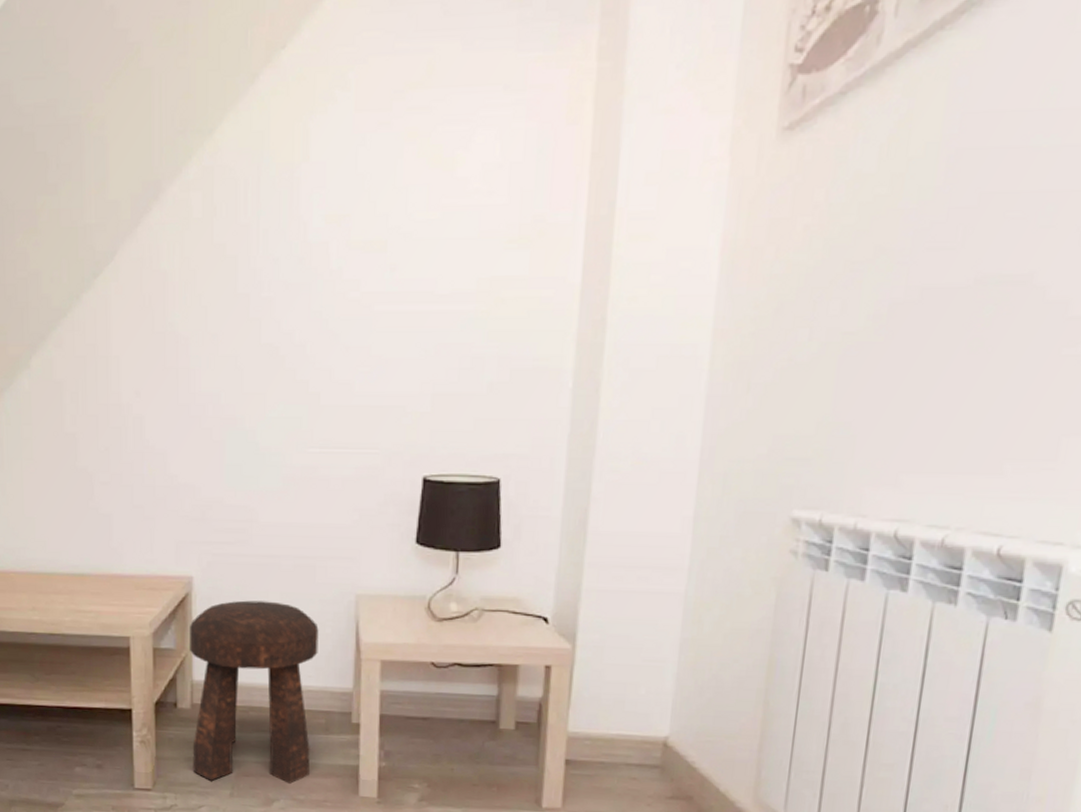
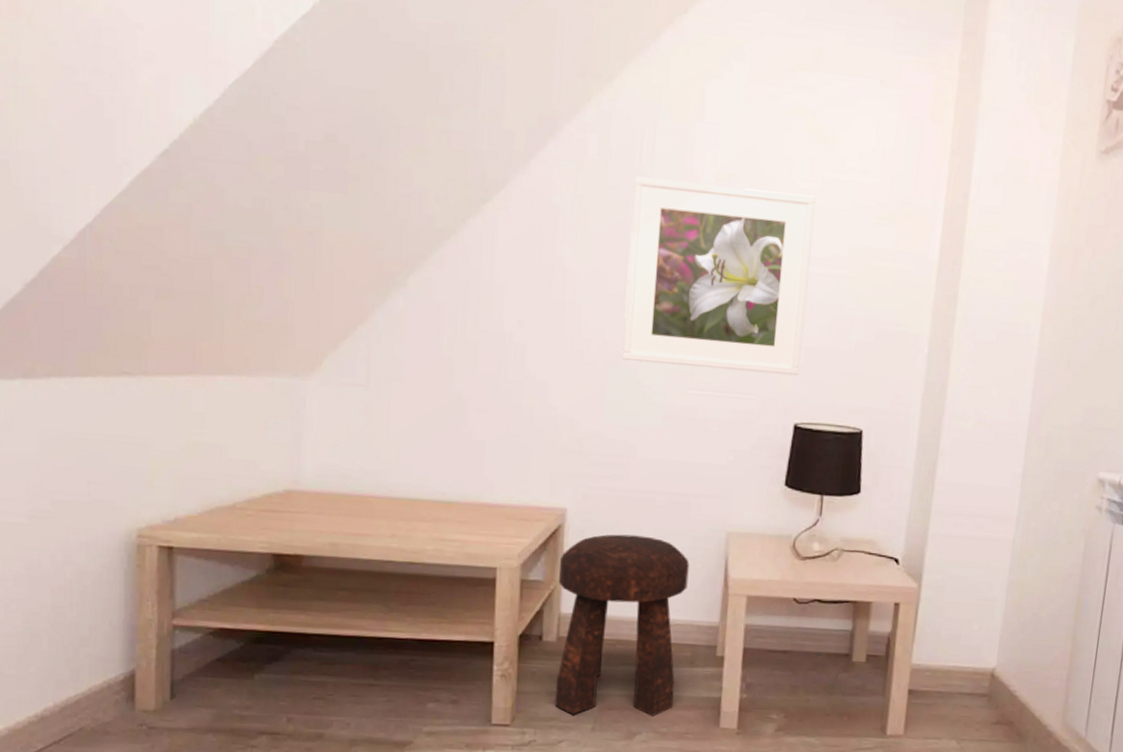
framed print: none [238,227,435,425] -> present [622,176,816,376]

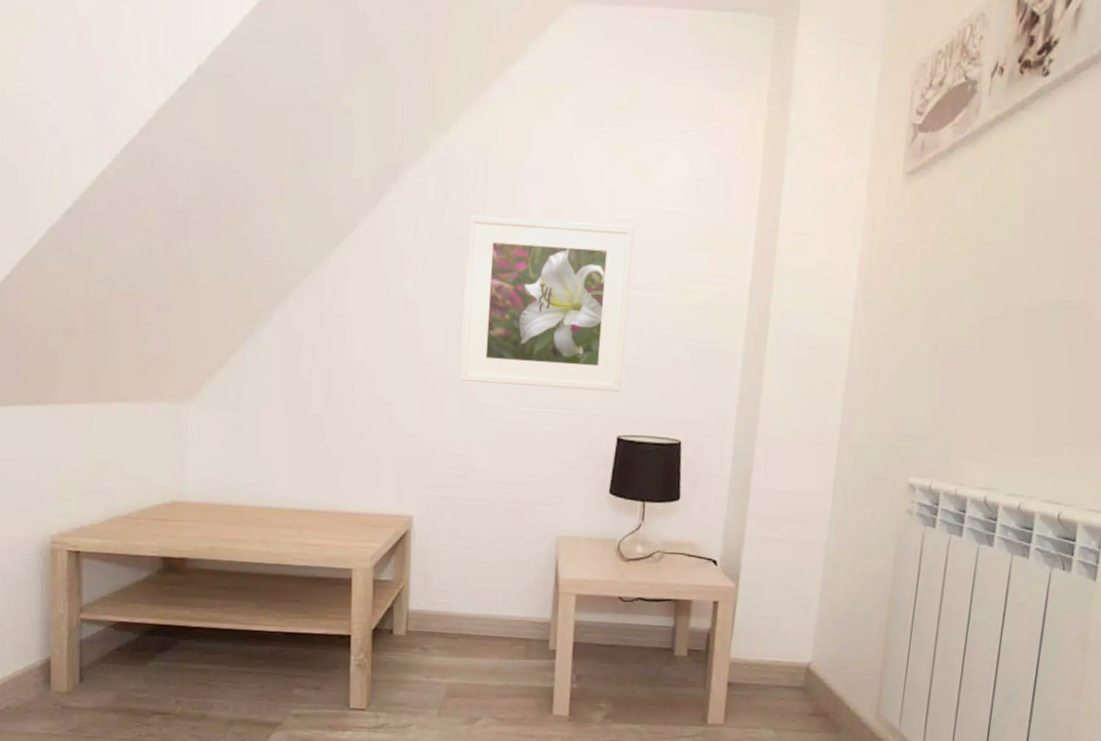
stool: present [554,534,690,717] -> none [404,538,523,704]

